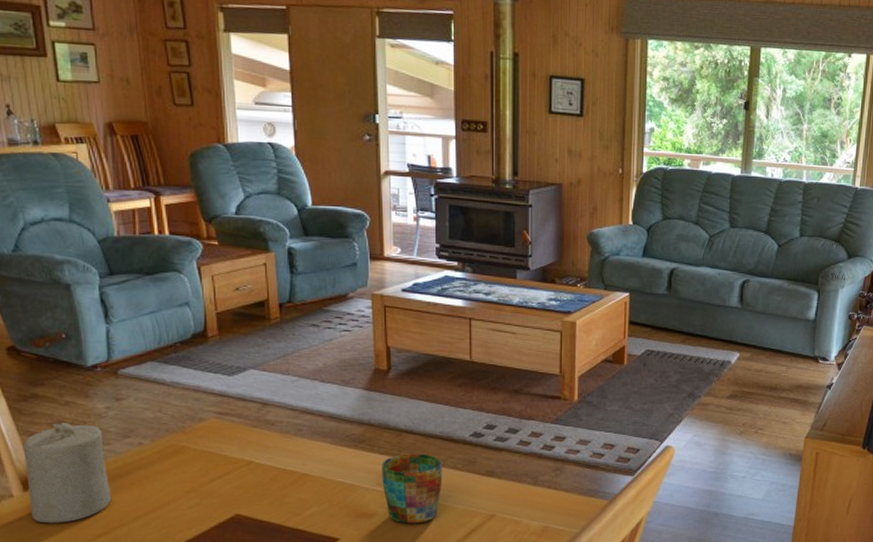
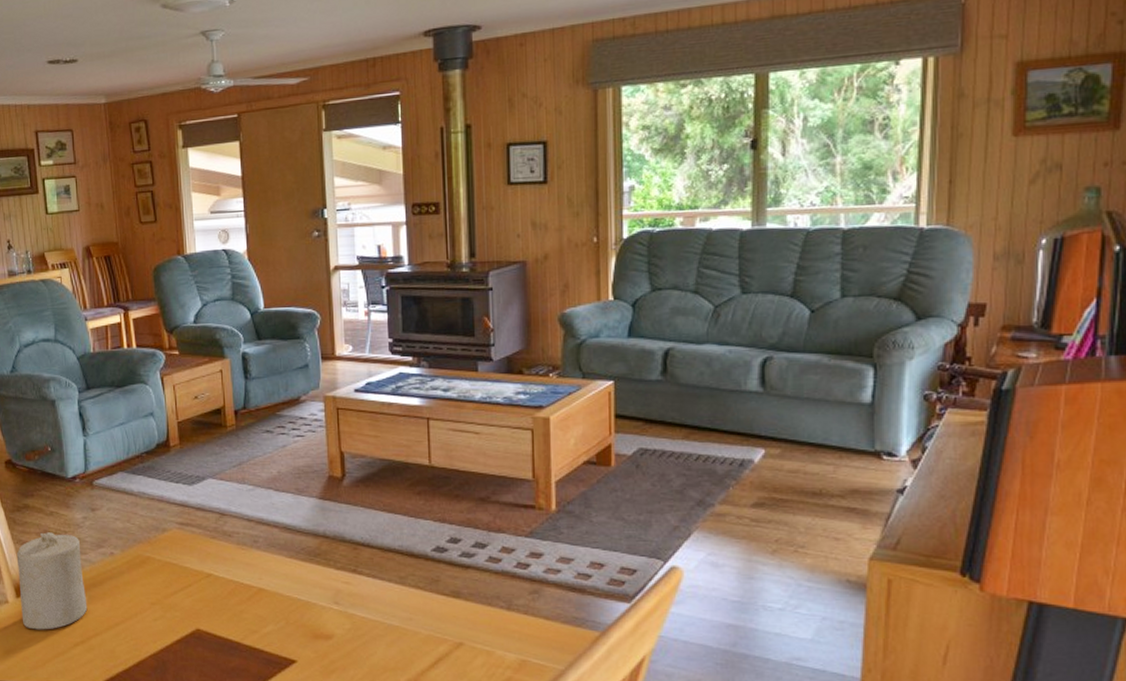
mug: present [381,453,443,524] -> none [338,569,403,649]

